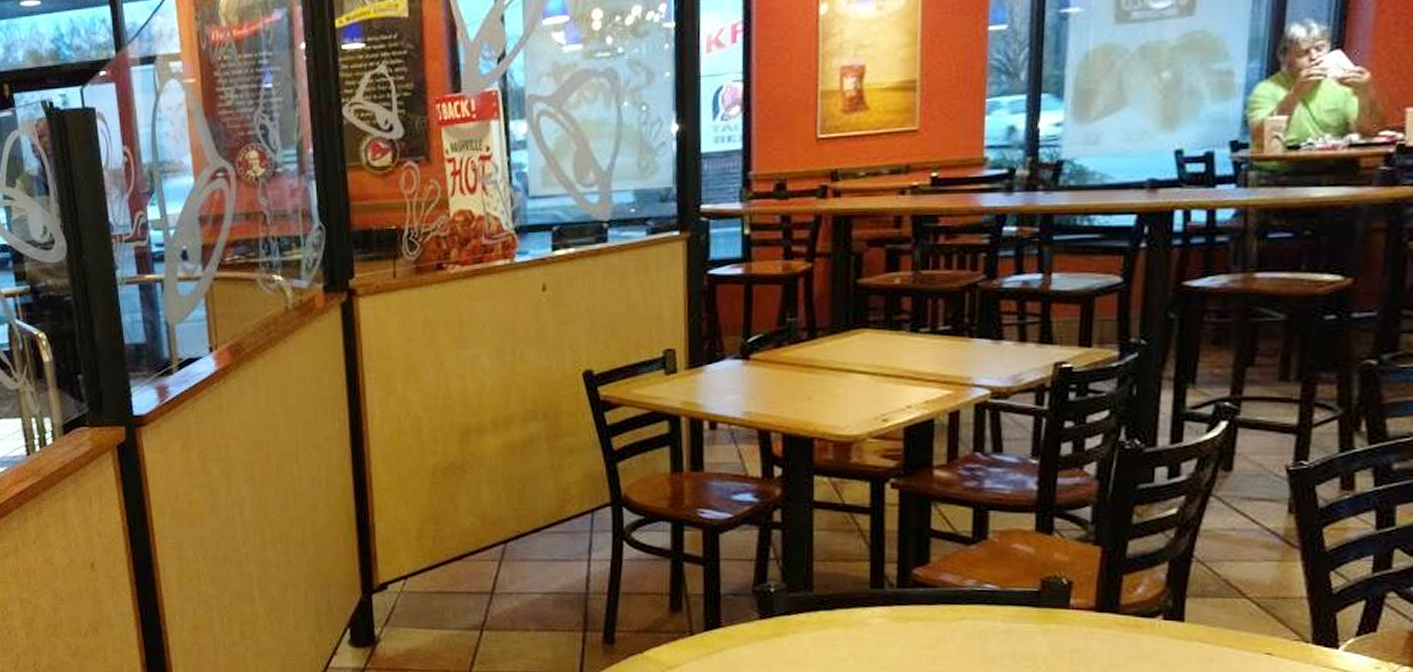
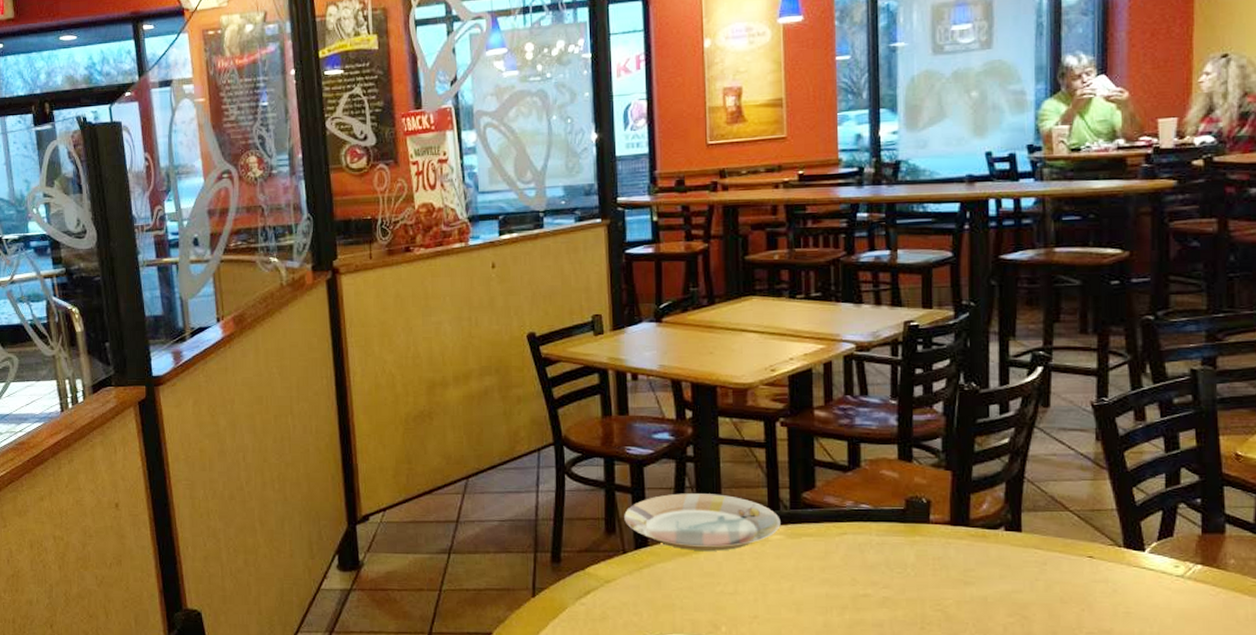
plate: none [693,566,885,635] -> present [624,493,781,551]

